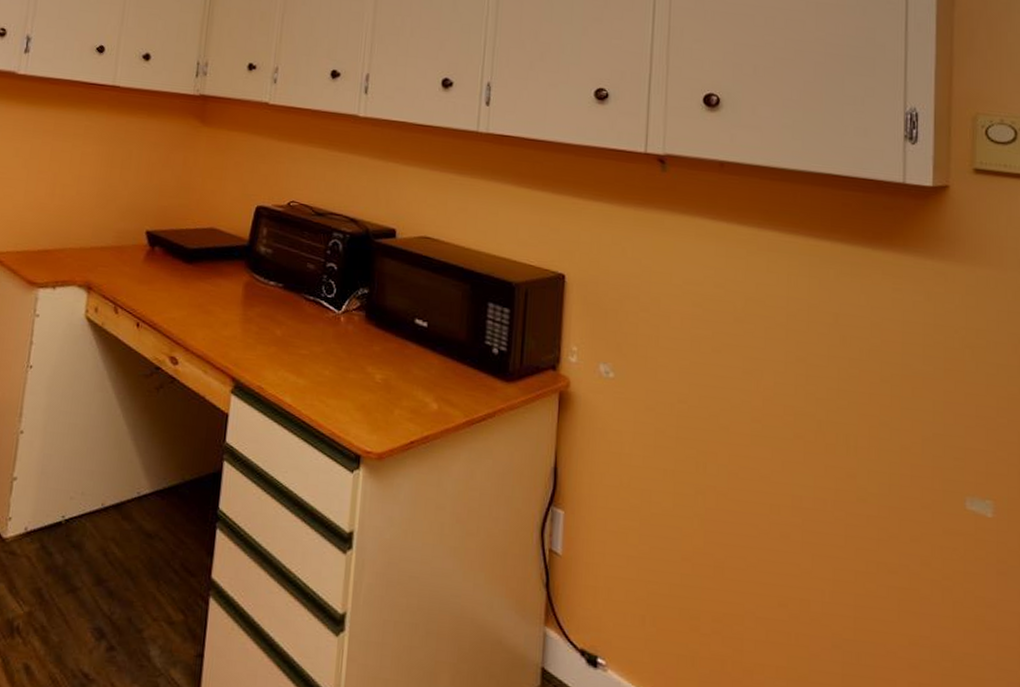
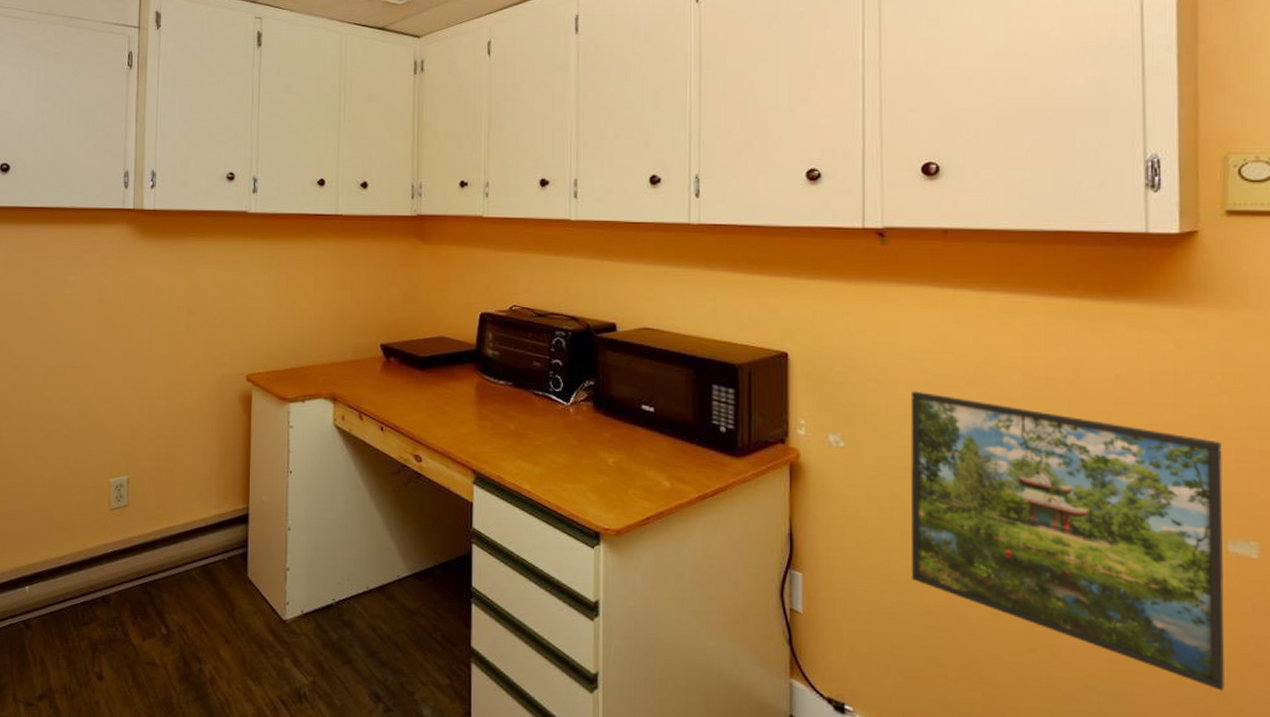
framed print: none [670,324,963,655] -> present [910,391,1226,691]

